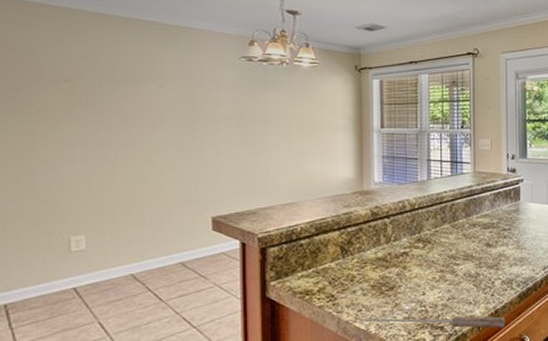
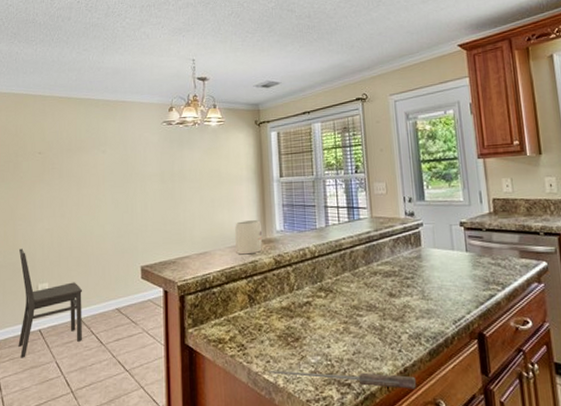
dining chair: none [40,195,135,321] -> present [18,248,83,358]
mug: none [327,171,359,206] -> present [234,220,263,255]

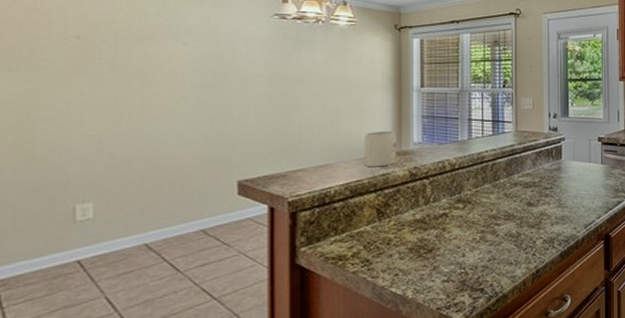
dining chair: present [18,248,83,358] -> none [41,160,150,298]
kitchen knife: present [267,371,417,391] -> none [395,276,547,289]

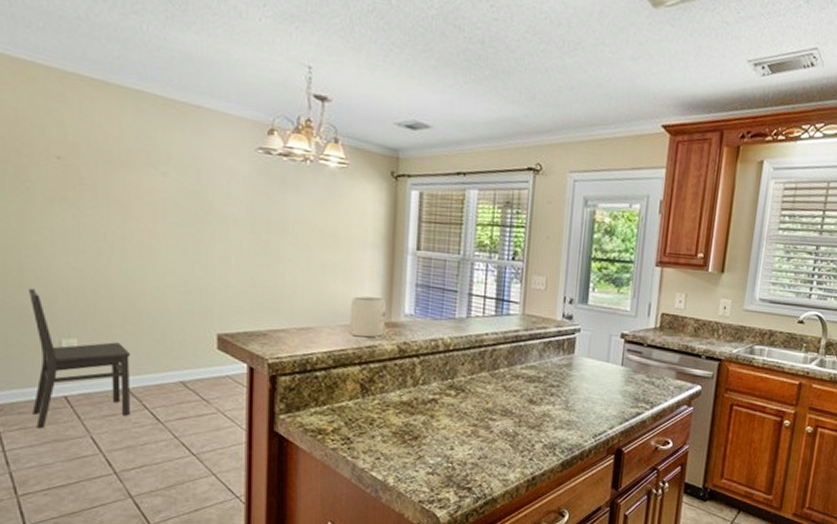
dining chair: none [41,160,150,298] -> present [29,288,131,429]

